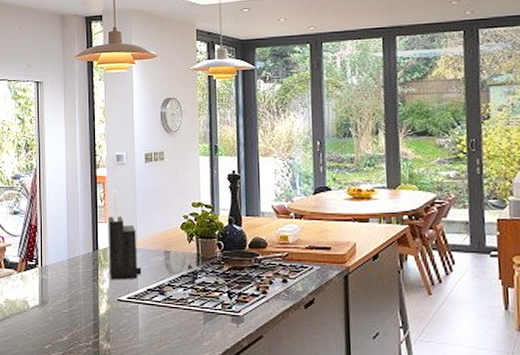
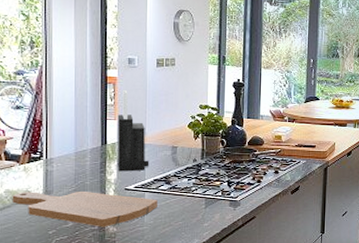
cutting board: none [11,301,152,343] -> present [12,192,158,227]

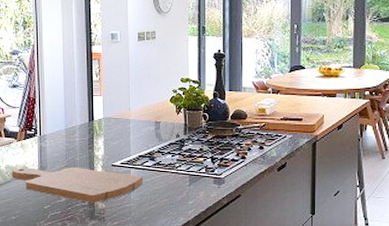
knife block: present [117,89,150,172] -> none [103,65,134,148]

